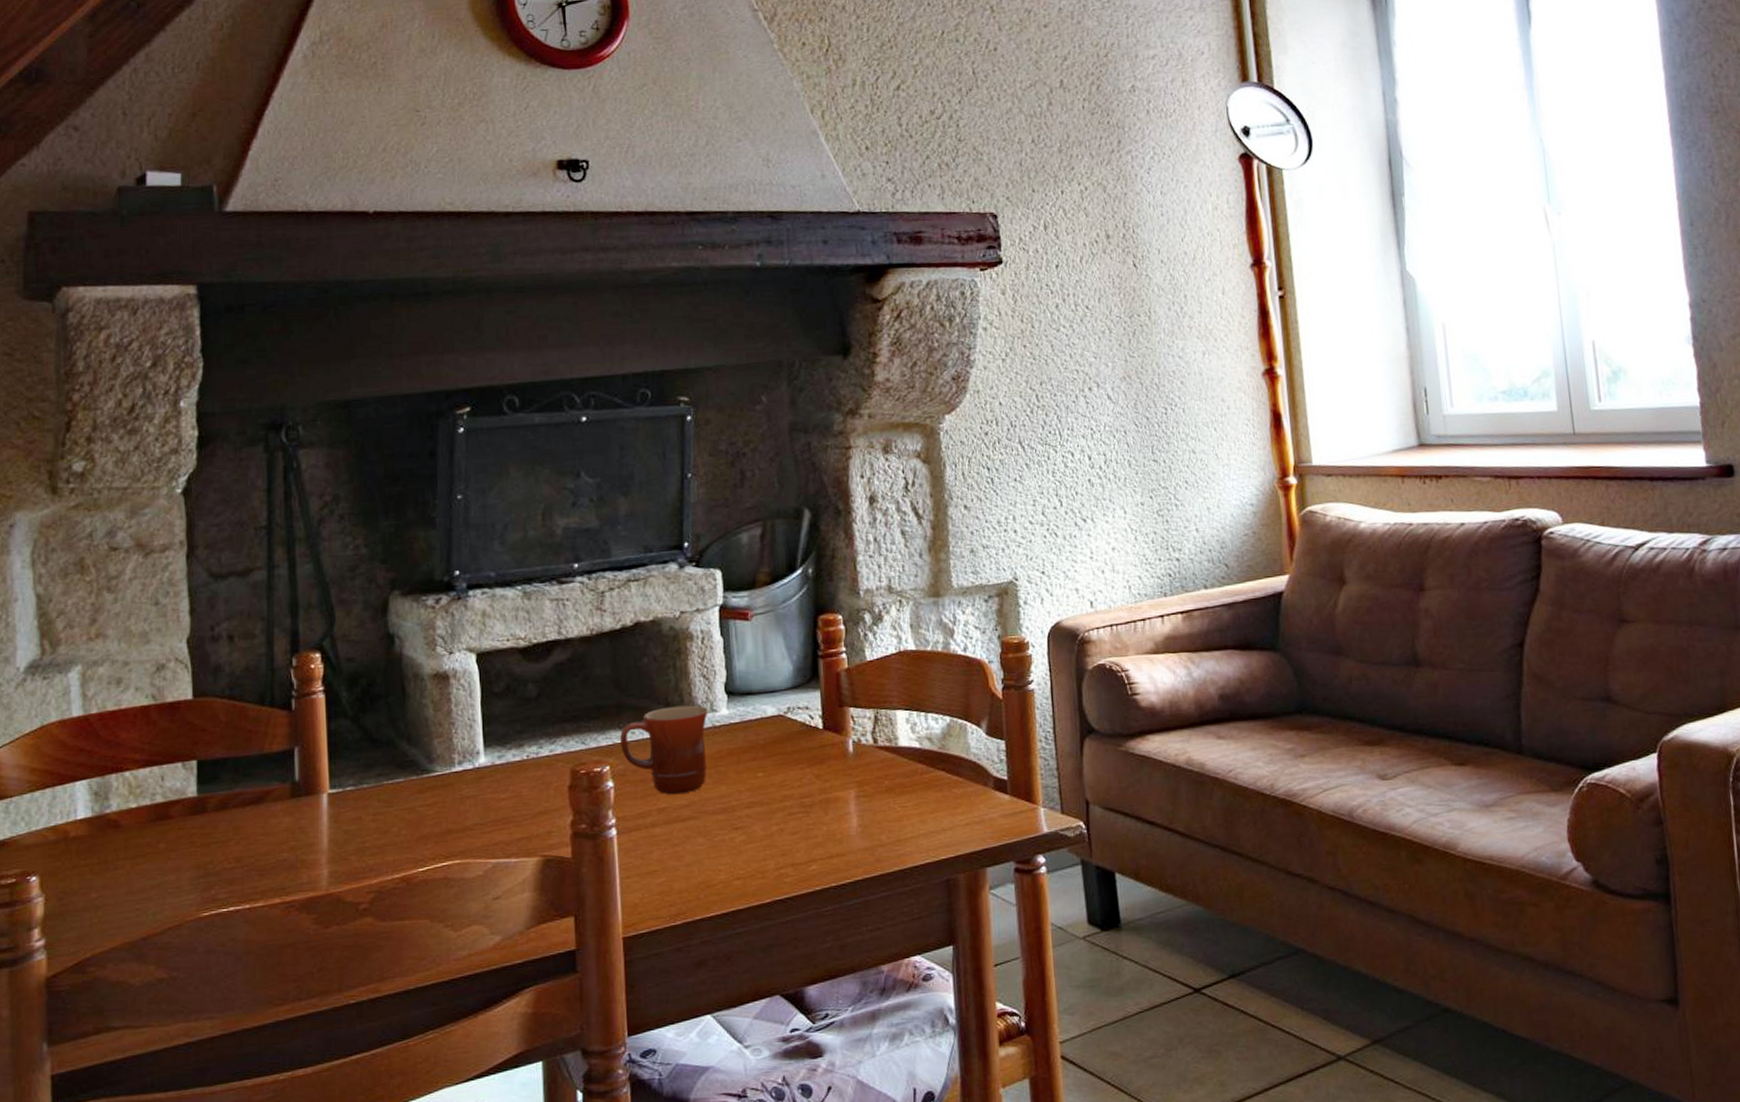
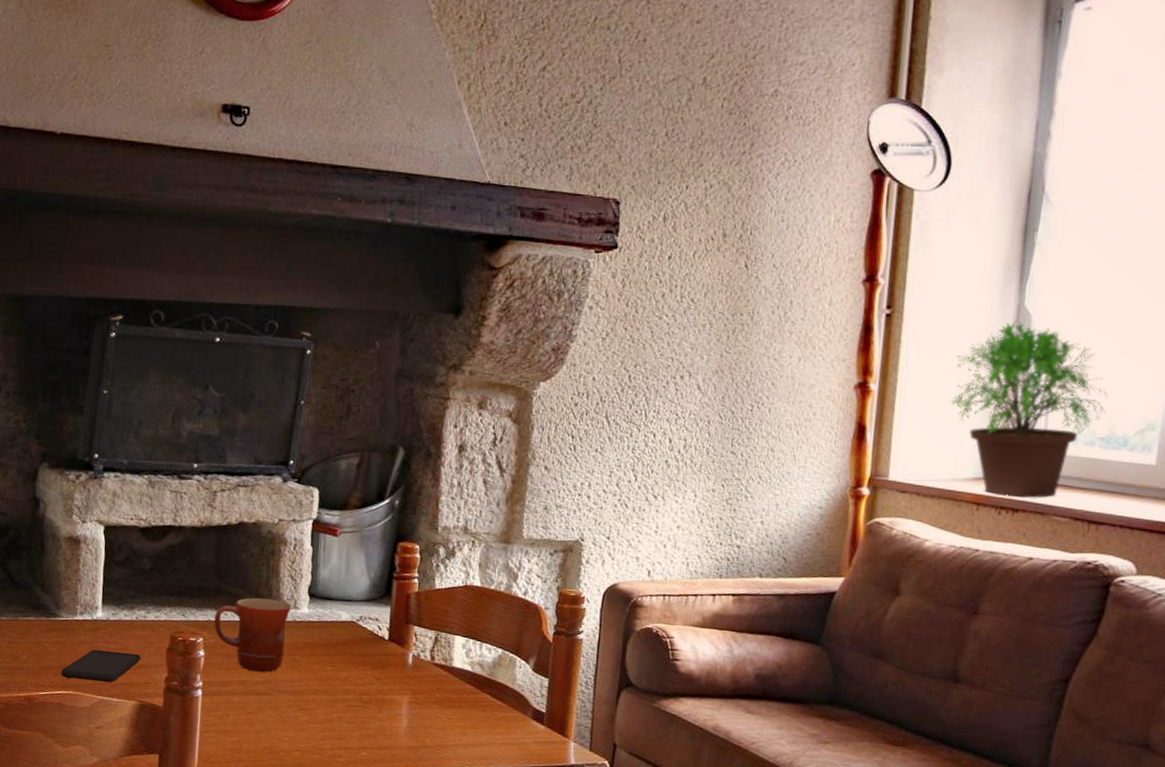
mobile phone: none [443,799,539,845] -> present [61,650,141,683]
potted plant: none [1355,286,1502,465] -> present [951,321,1109,498]

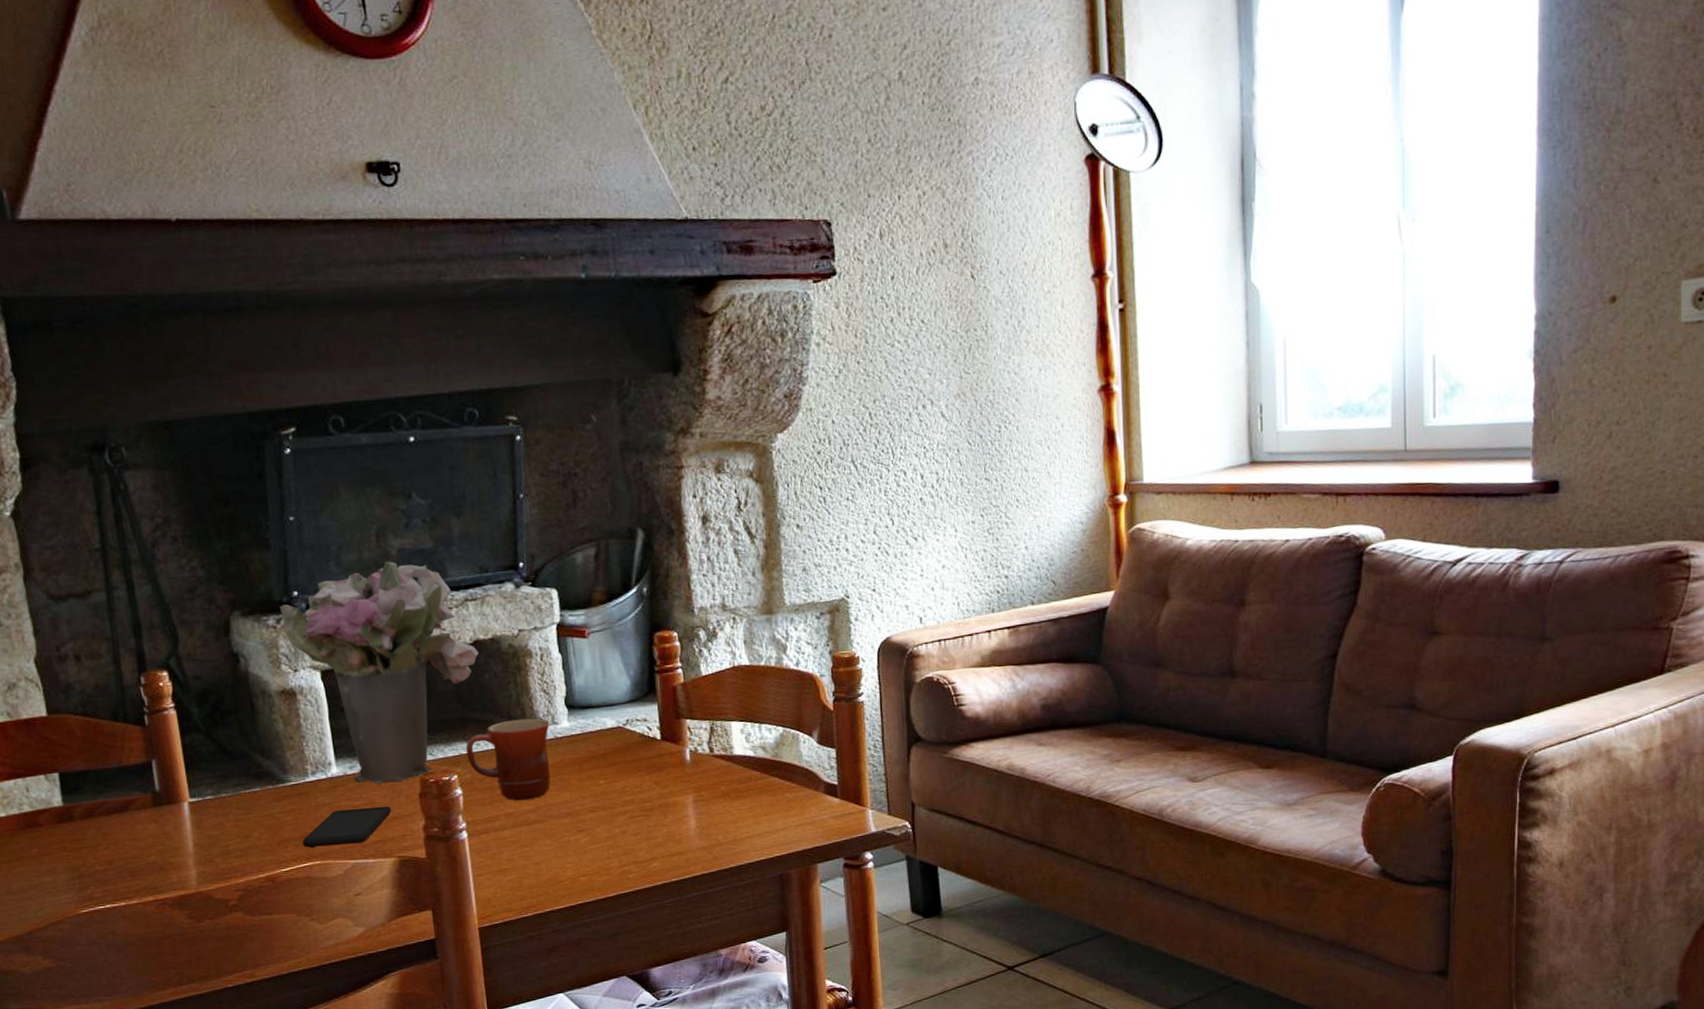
flower bouquet: none [80,440,241,635] -> present [279,561,479,784]
potted plant: present [951,321,1109,498] -> none [1194,298,1341,482]

